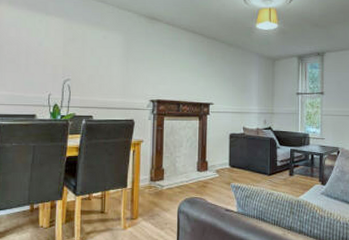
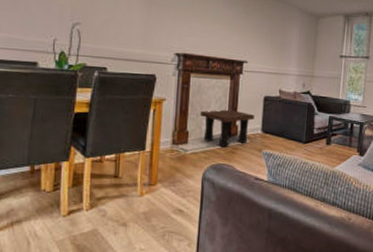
side table: none [173,147,222,182] -> present [200,109,255,147]

